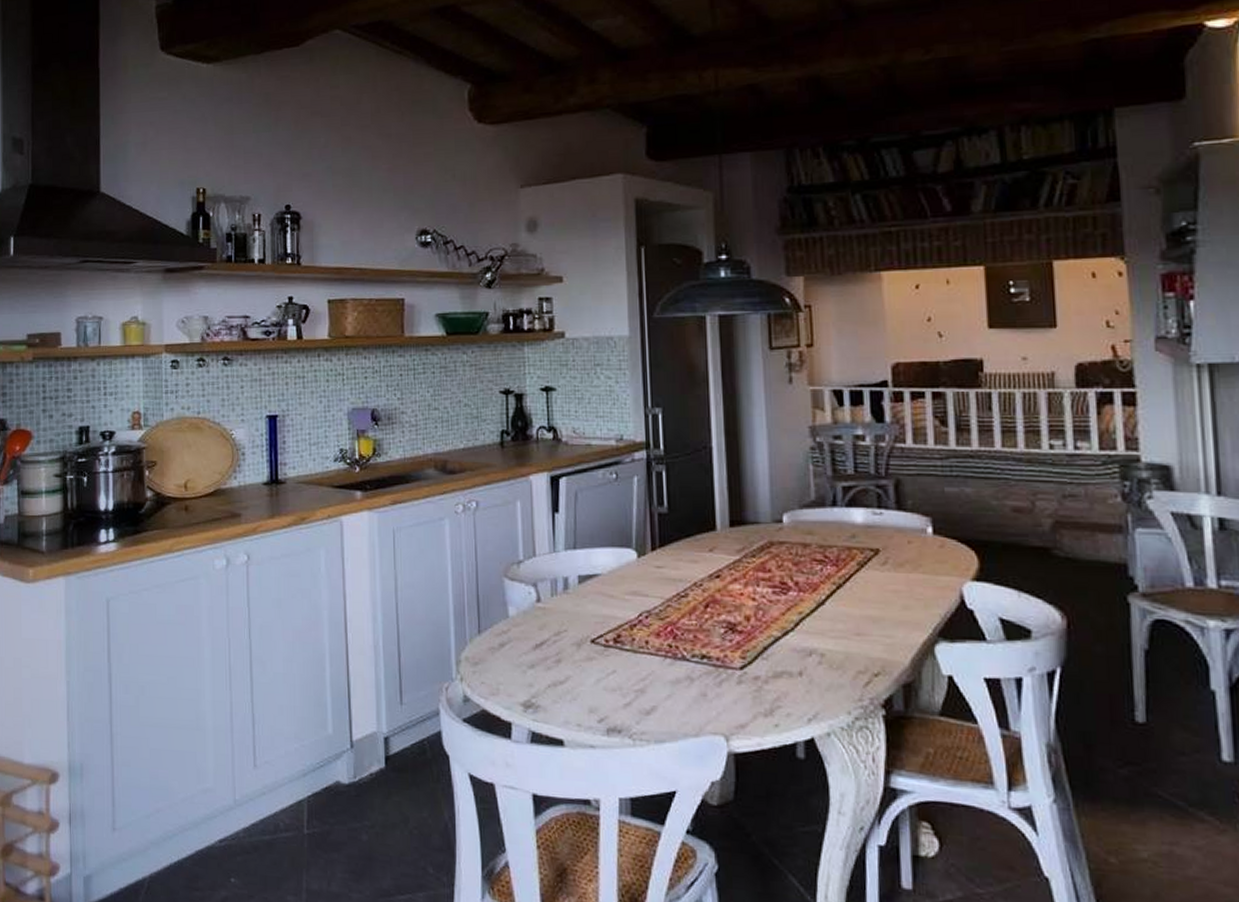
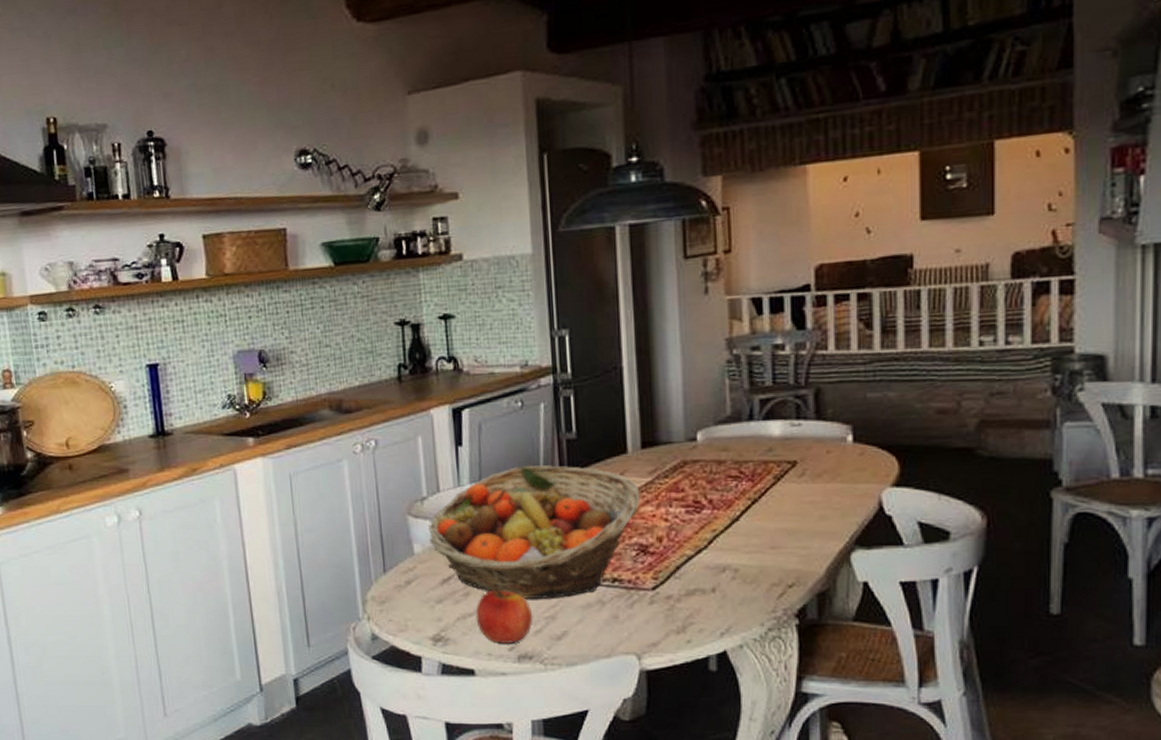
fruit basket: none [524,535,729,671] -> present [429,465,641,599]
apple: none [566,657,622,715] -> present [475,588,532,644]

